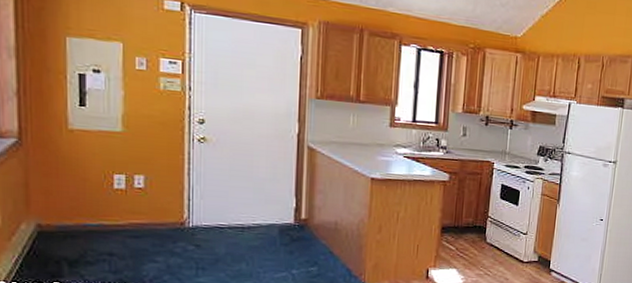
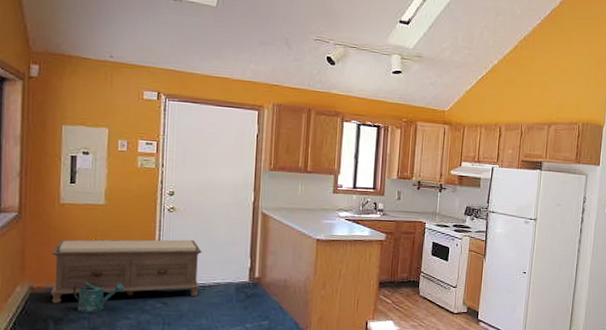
bench: none [61,171,239,243] -> present [50,239,202,303]
watering can: none [88,218,149,255] -> present [72,280,124,313]

